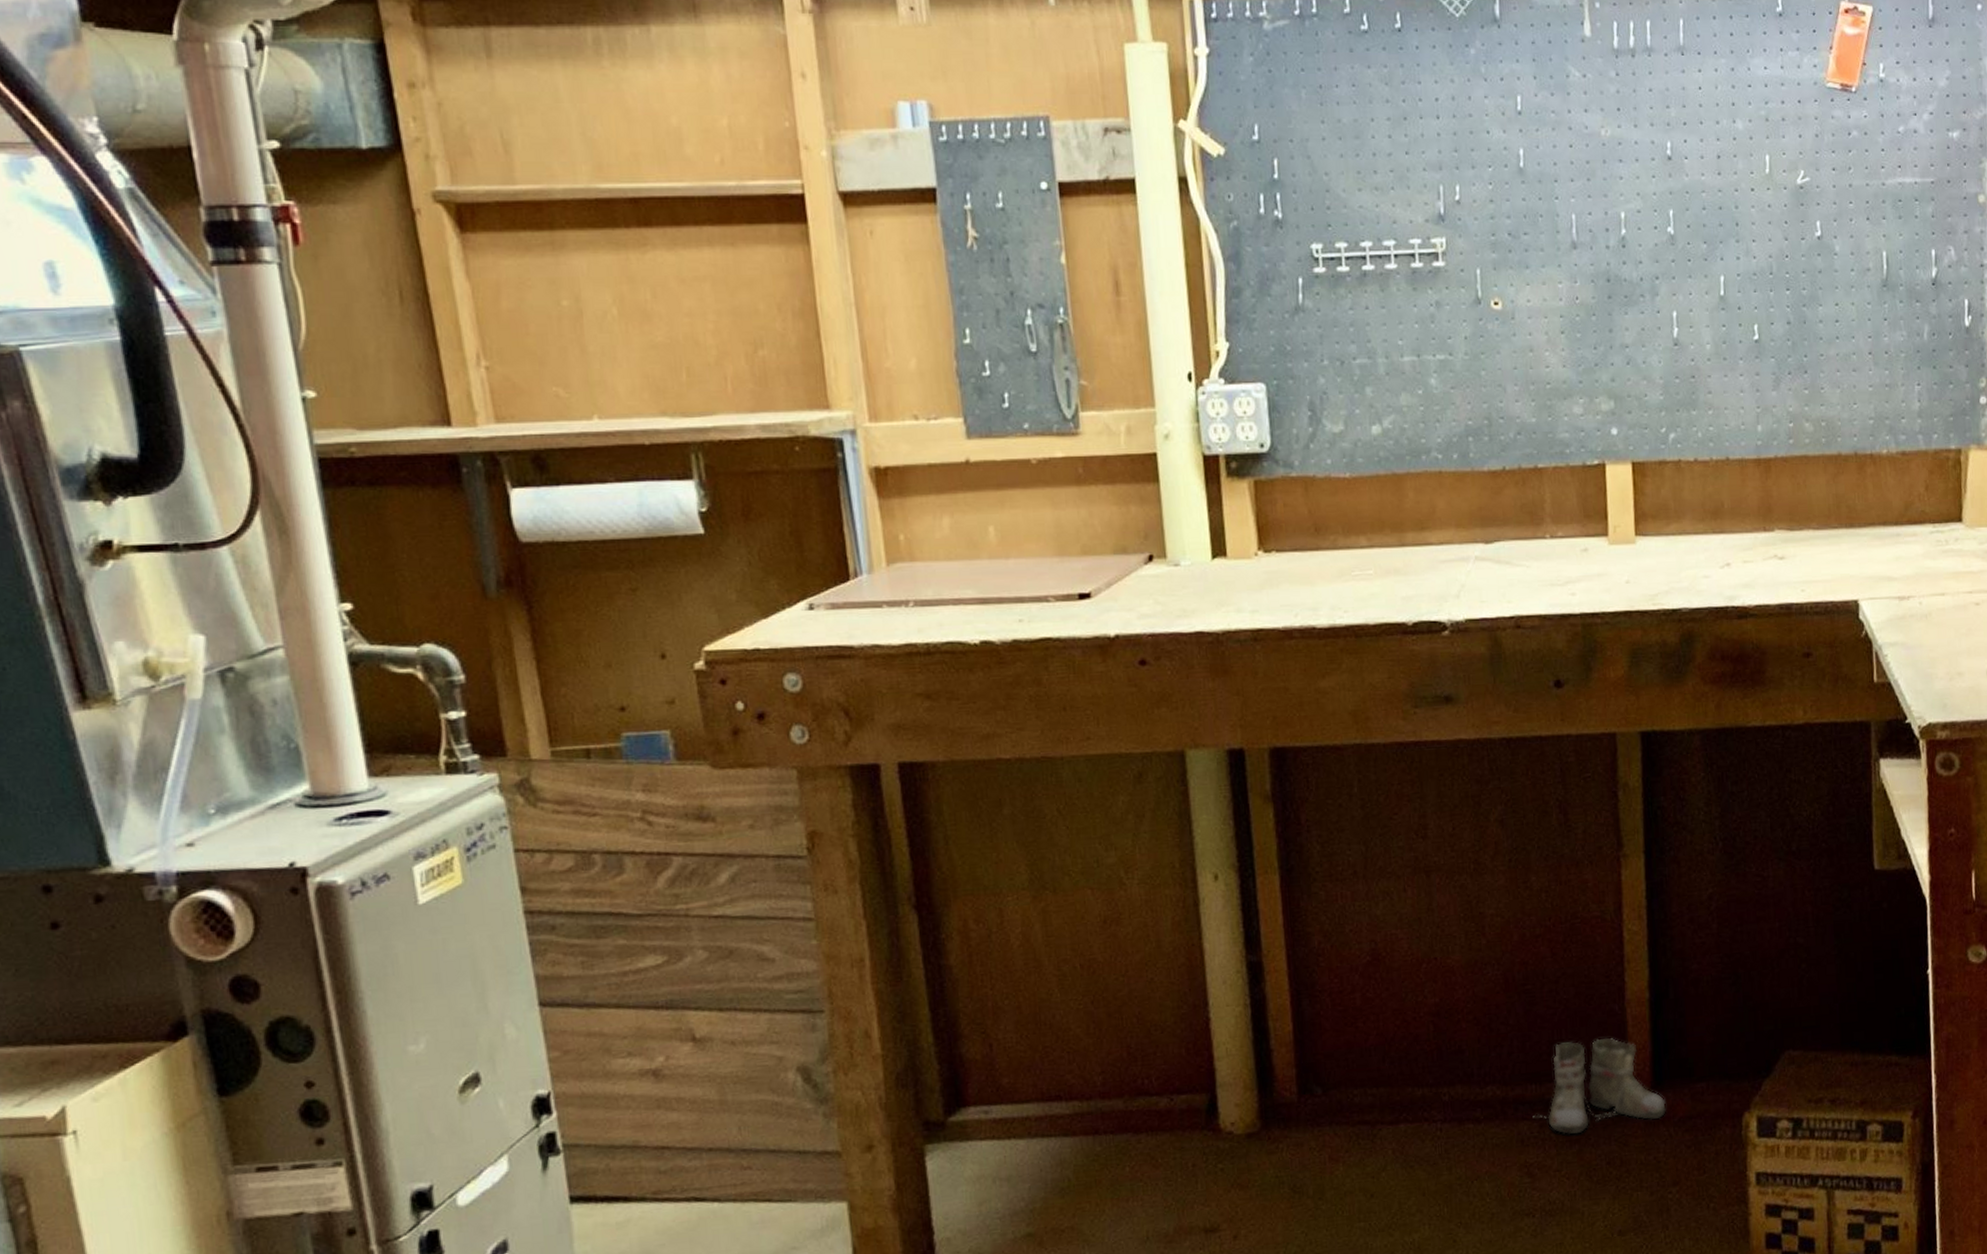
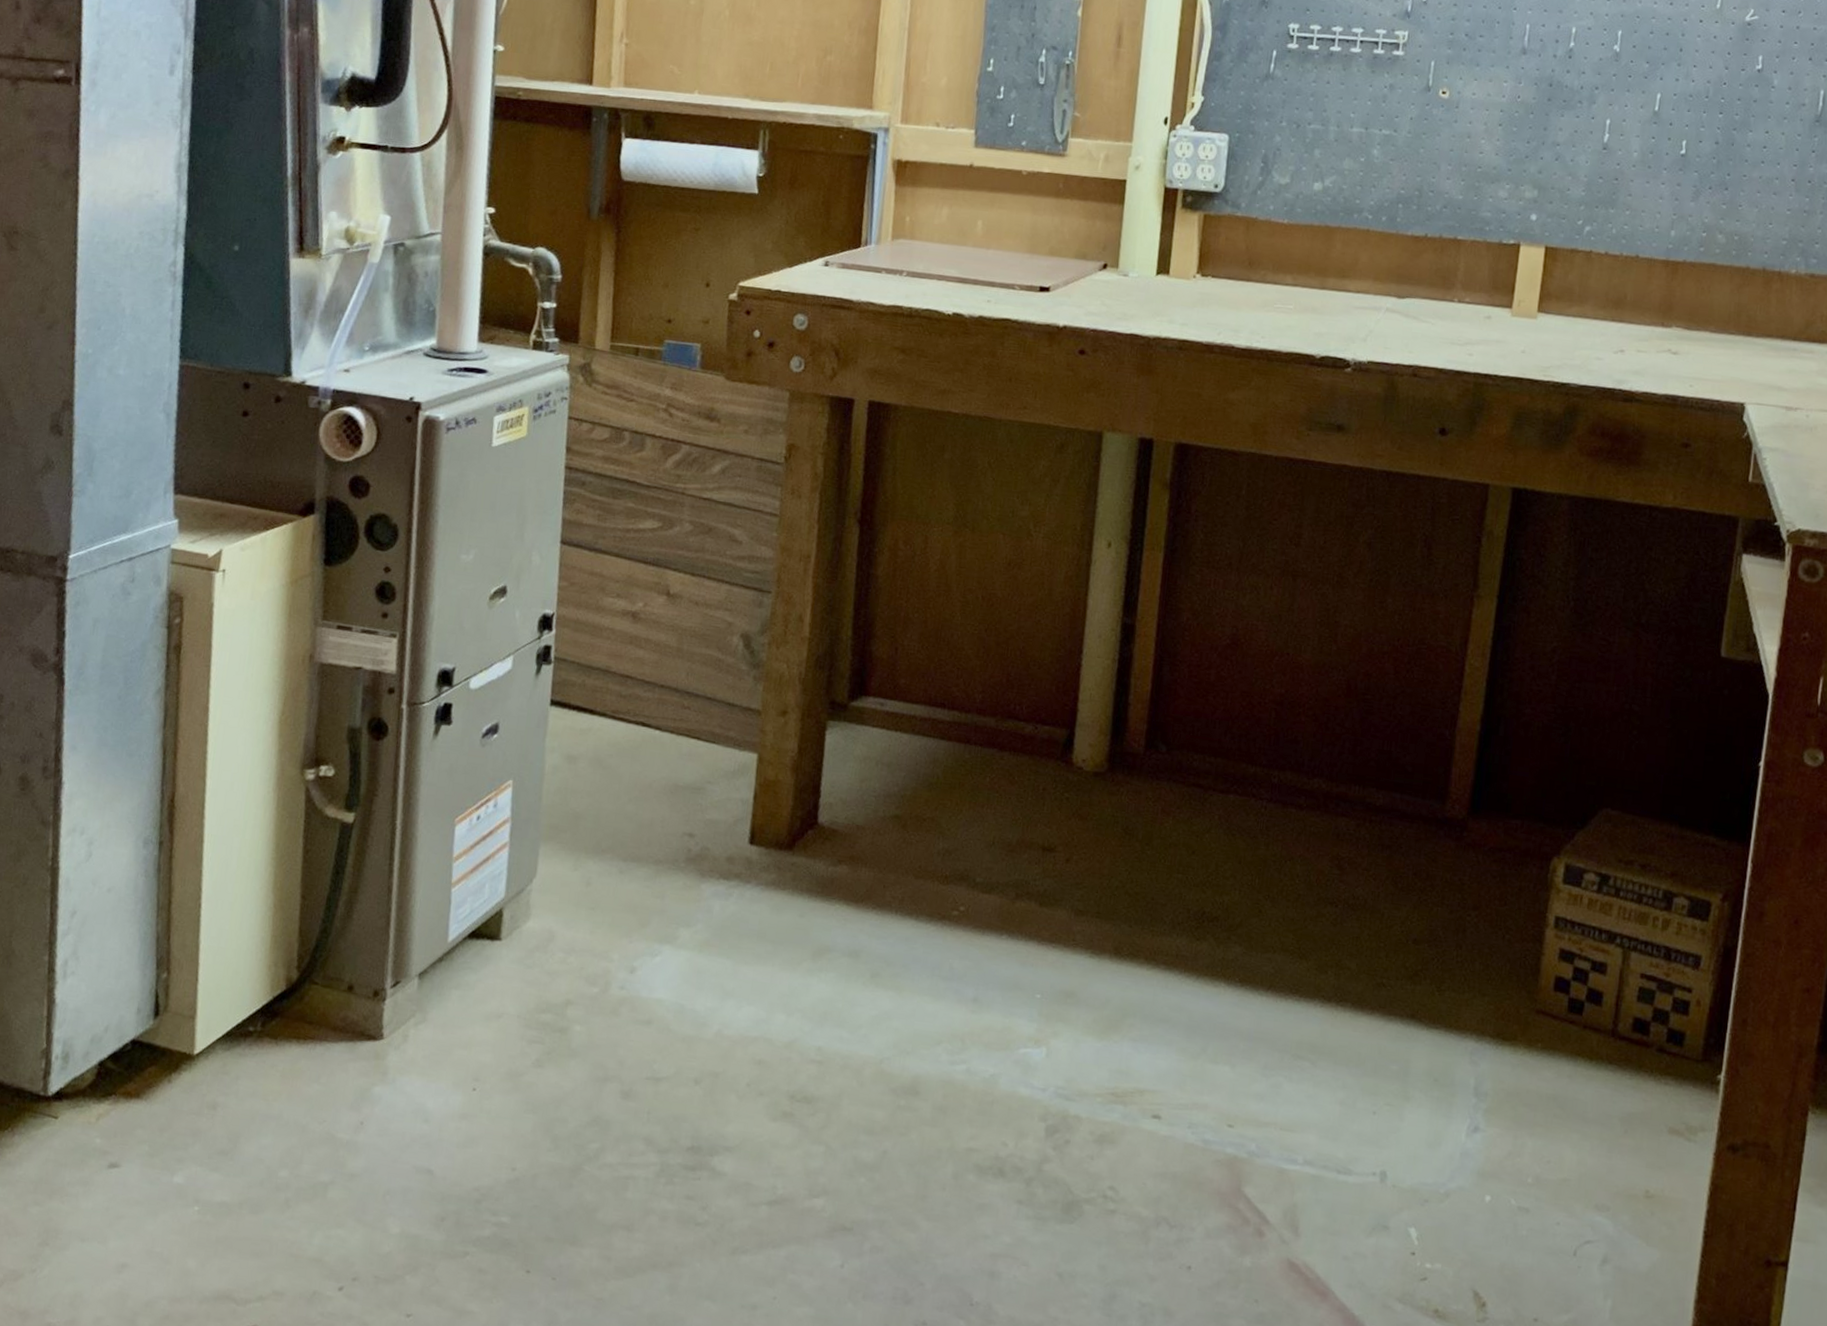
boots: present [1532,1037,1666,1135] -> none [1351,753,1479,845]

